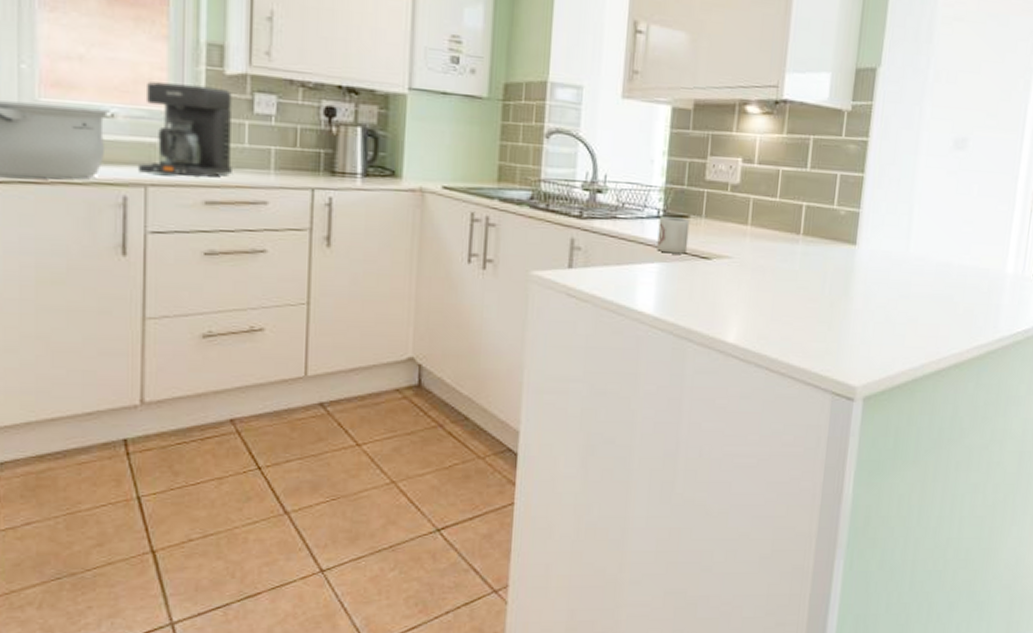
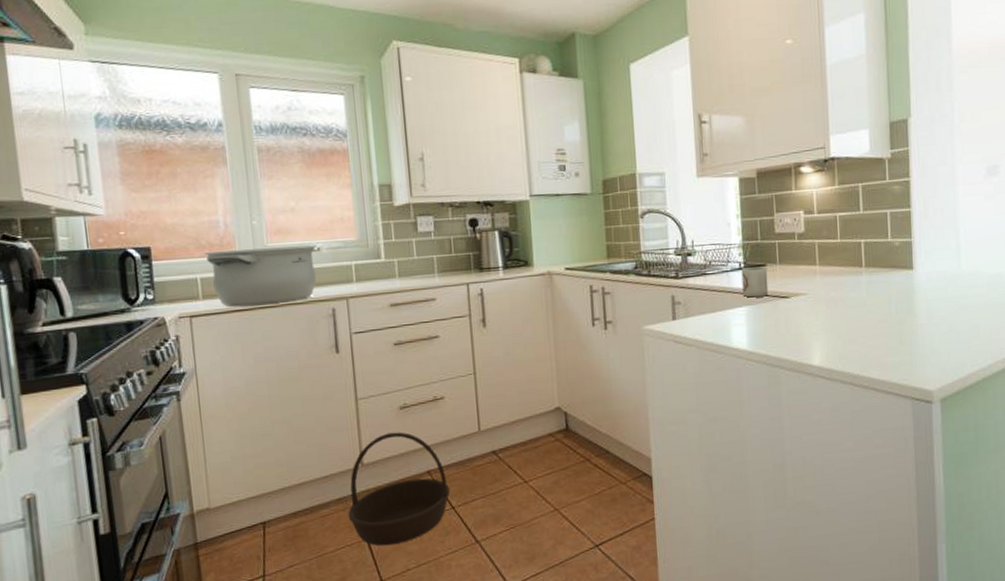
basket: none [115,366,258,508] -> present [348,432,451,546]
coffee maker: present [137,82,232,178] -> none [339,217,407,290]

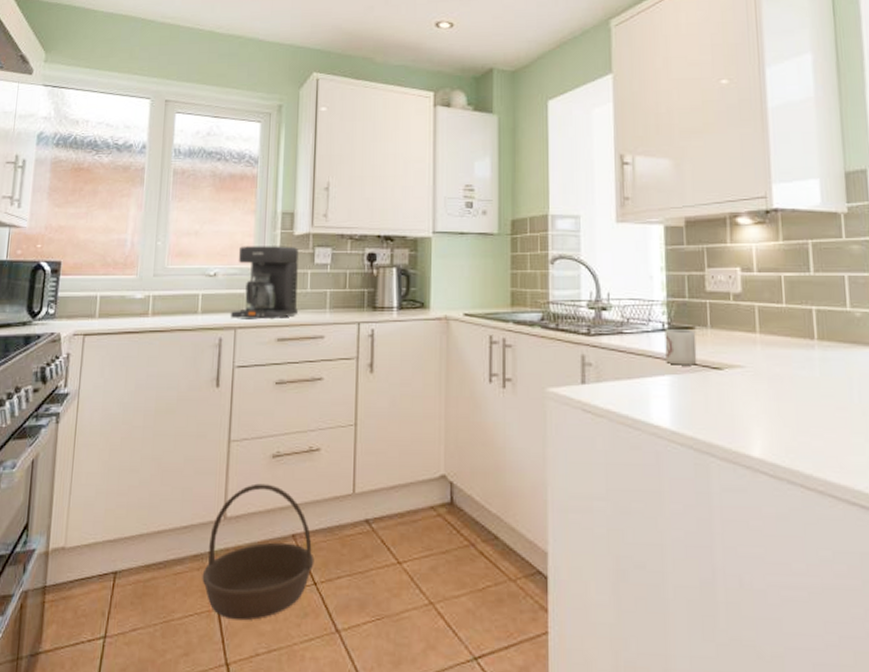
cooking pot: present [205,245,317,307] -> none [108,270,213,329]
coffee maker: none [339,217,407,290] -> present [230,246,299,320]

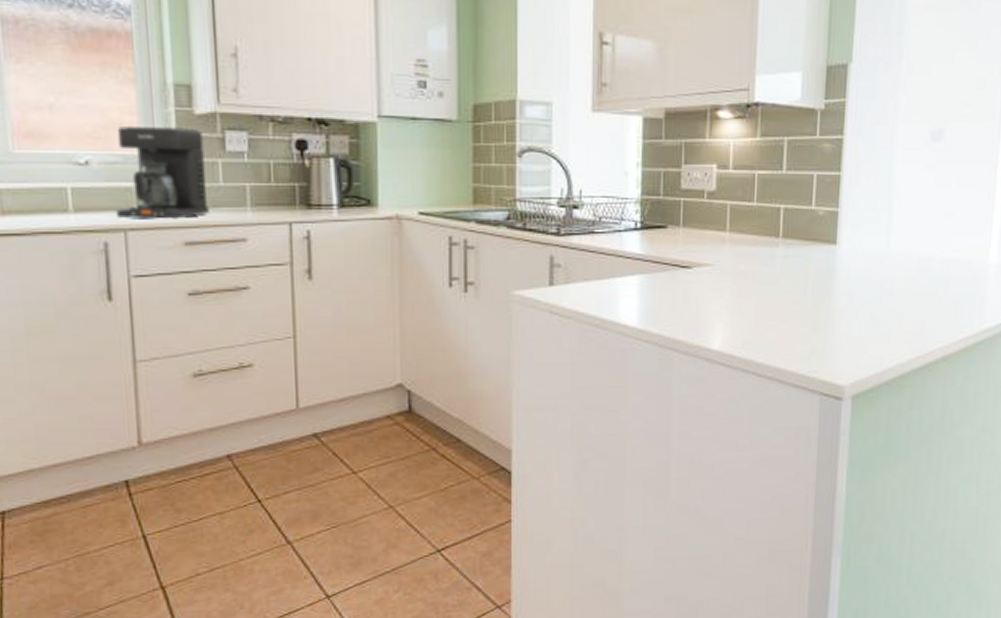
basket: present [202,483,315,621] -> none [119,405,257,545]
cup: present [665,329,697,365] -> none [636,228,668,265]

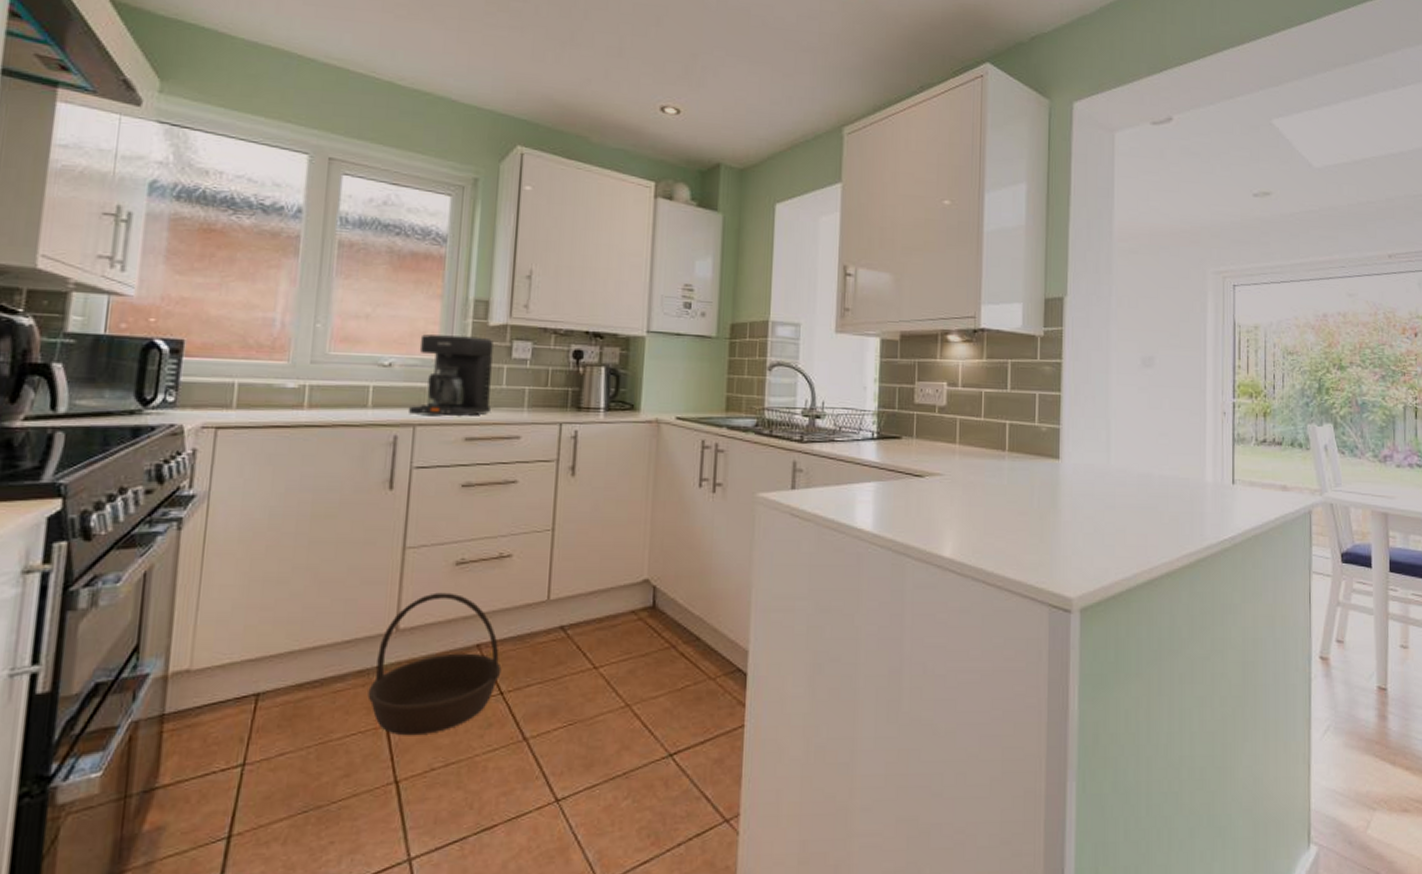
basket: none [119,405,257,545] -> present [367,592,502,736]

